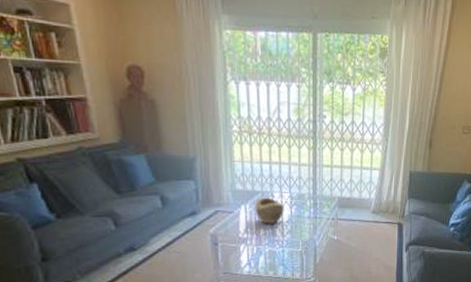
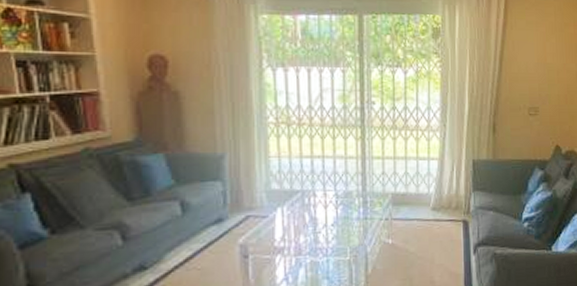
decorative bowl: present [255,197,284,224] -> none [293,197,328,229]

